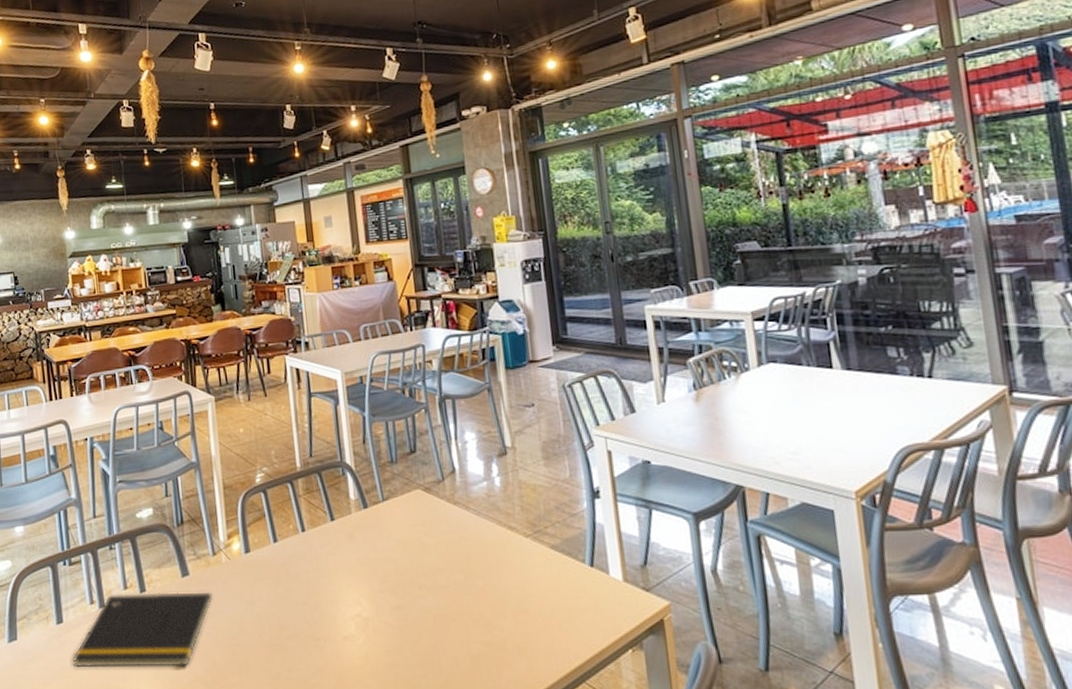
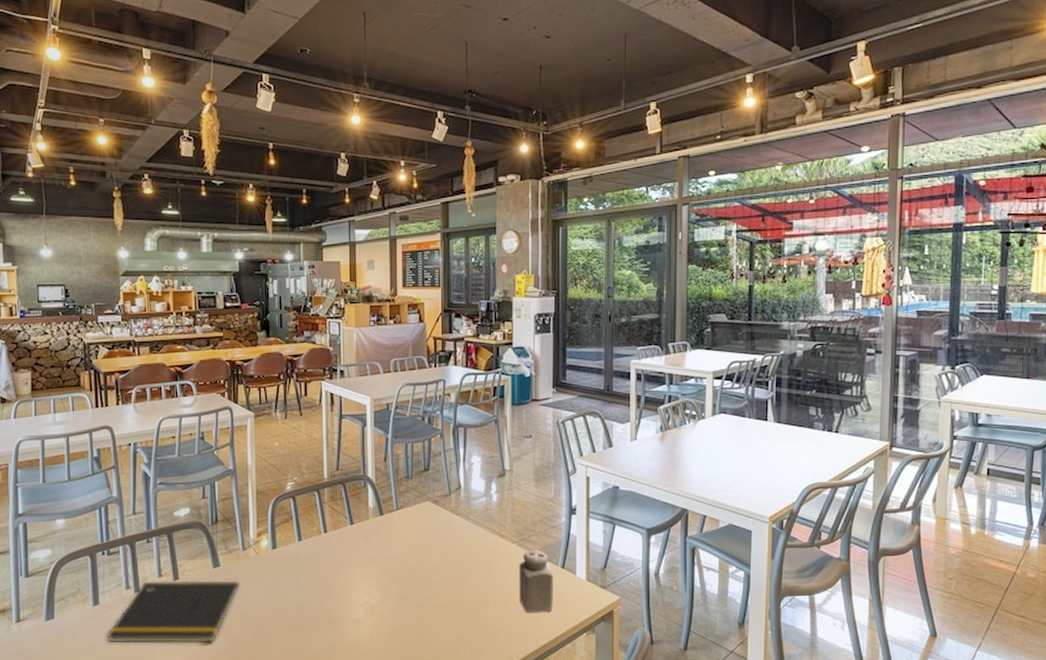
salt shaker: none [535,544,586,624] -> present [518,550,553,612]

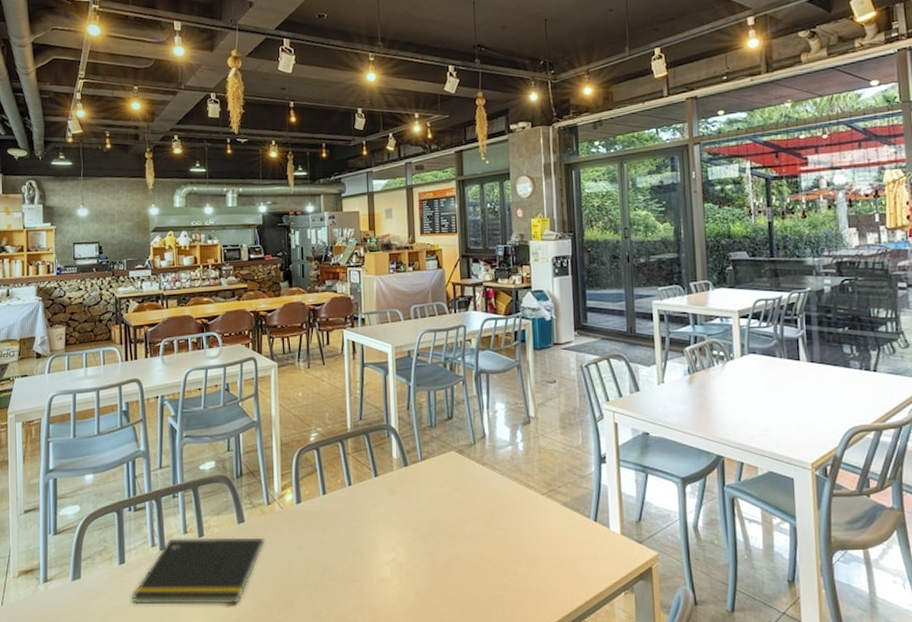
salt shaker: present [518,550,553,612] -> none [549,501,588,570]

